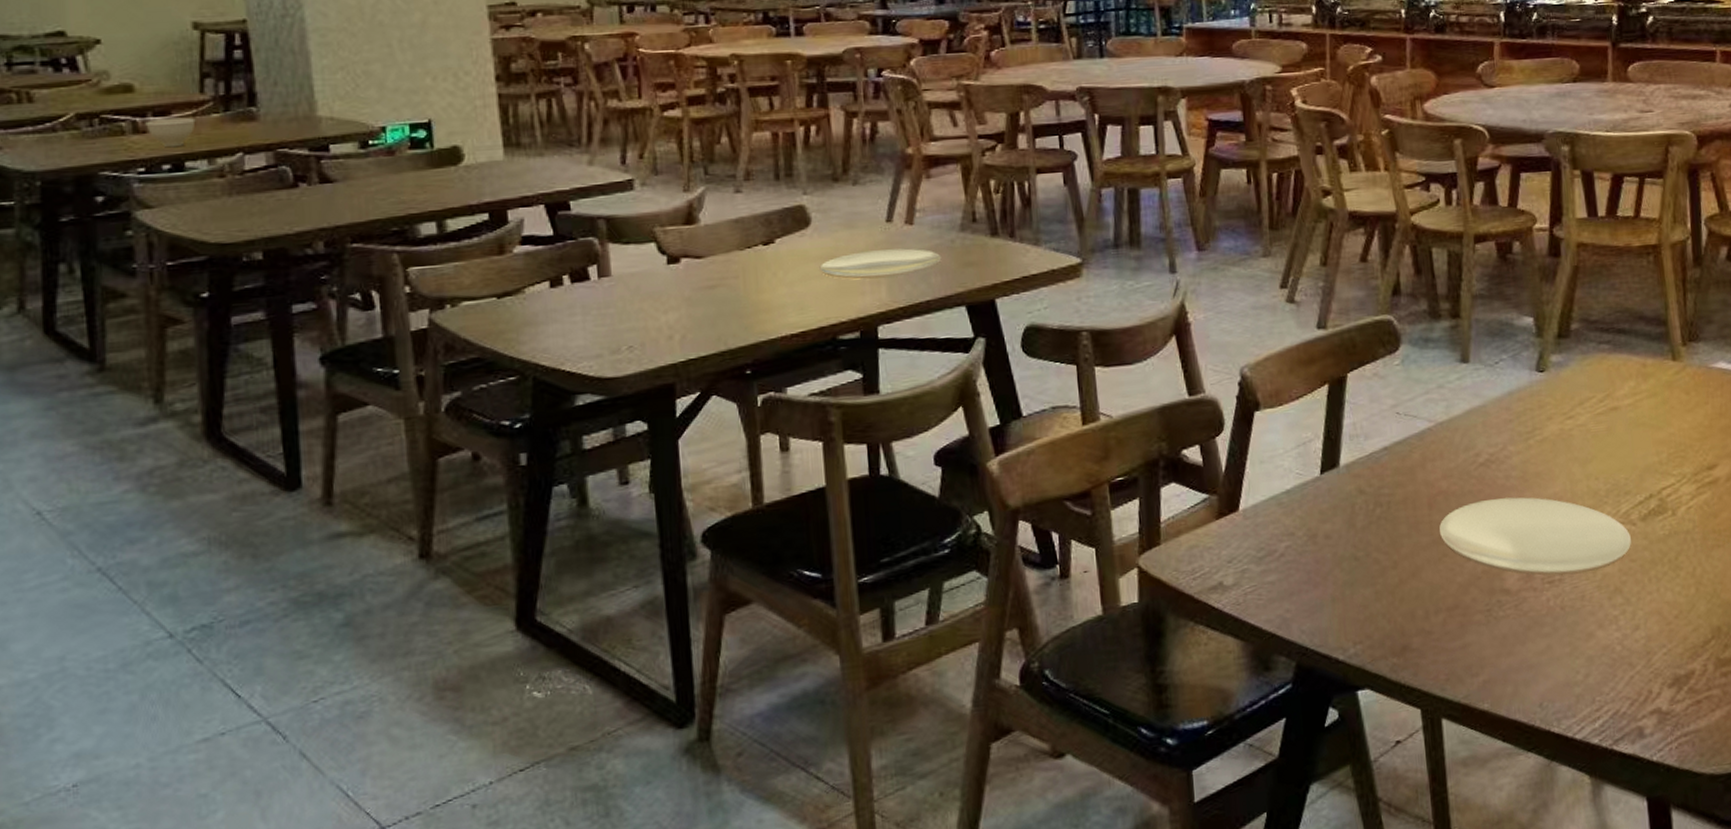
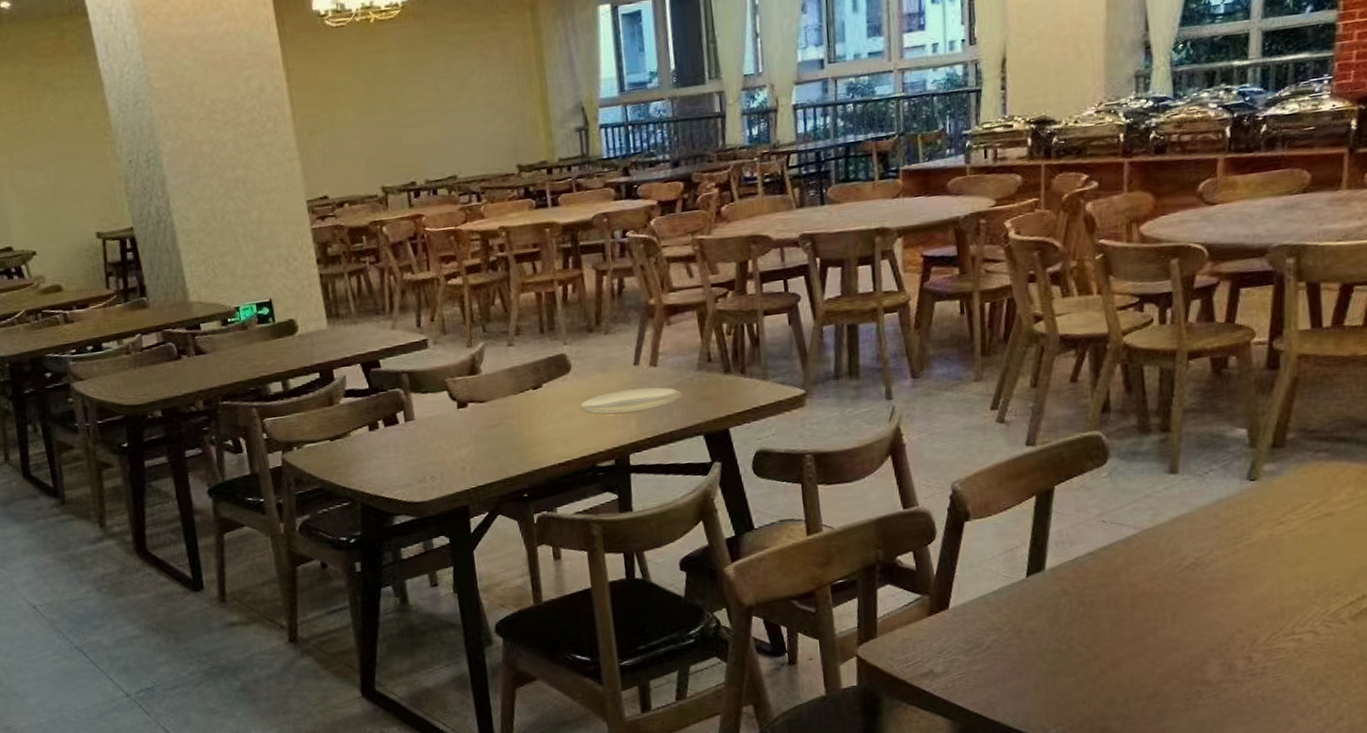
bowl: present [145,118,196,148] -> none [72,309,106,333]
plate: present [1438,497,1632,576] -> none [1141,597,1341,669]

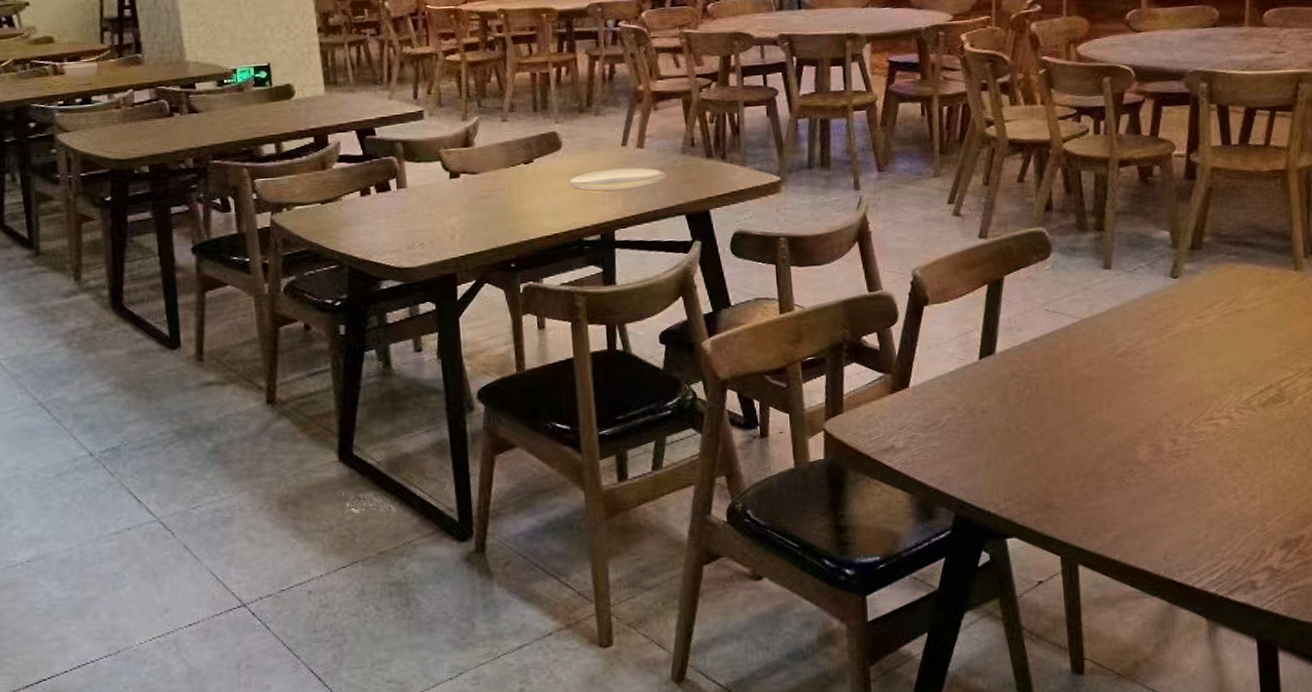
bowl: none [72,309,106,333] -> present [63,63,99,86]

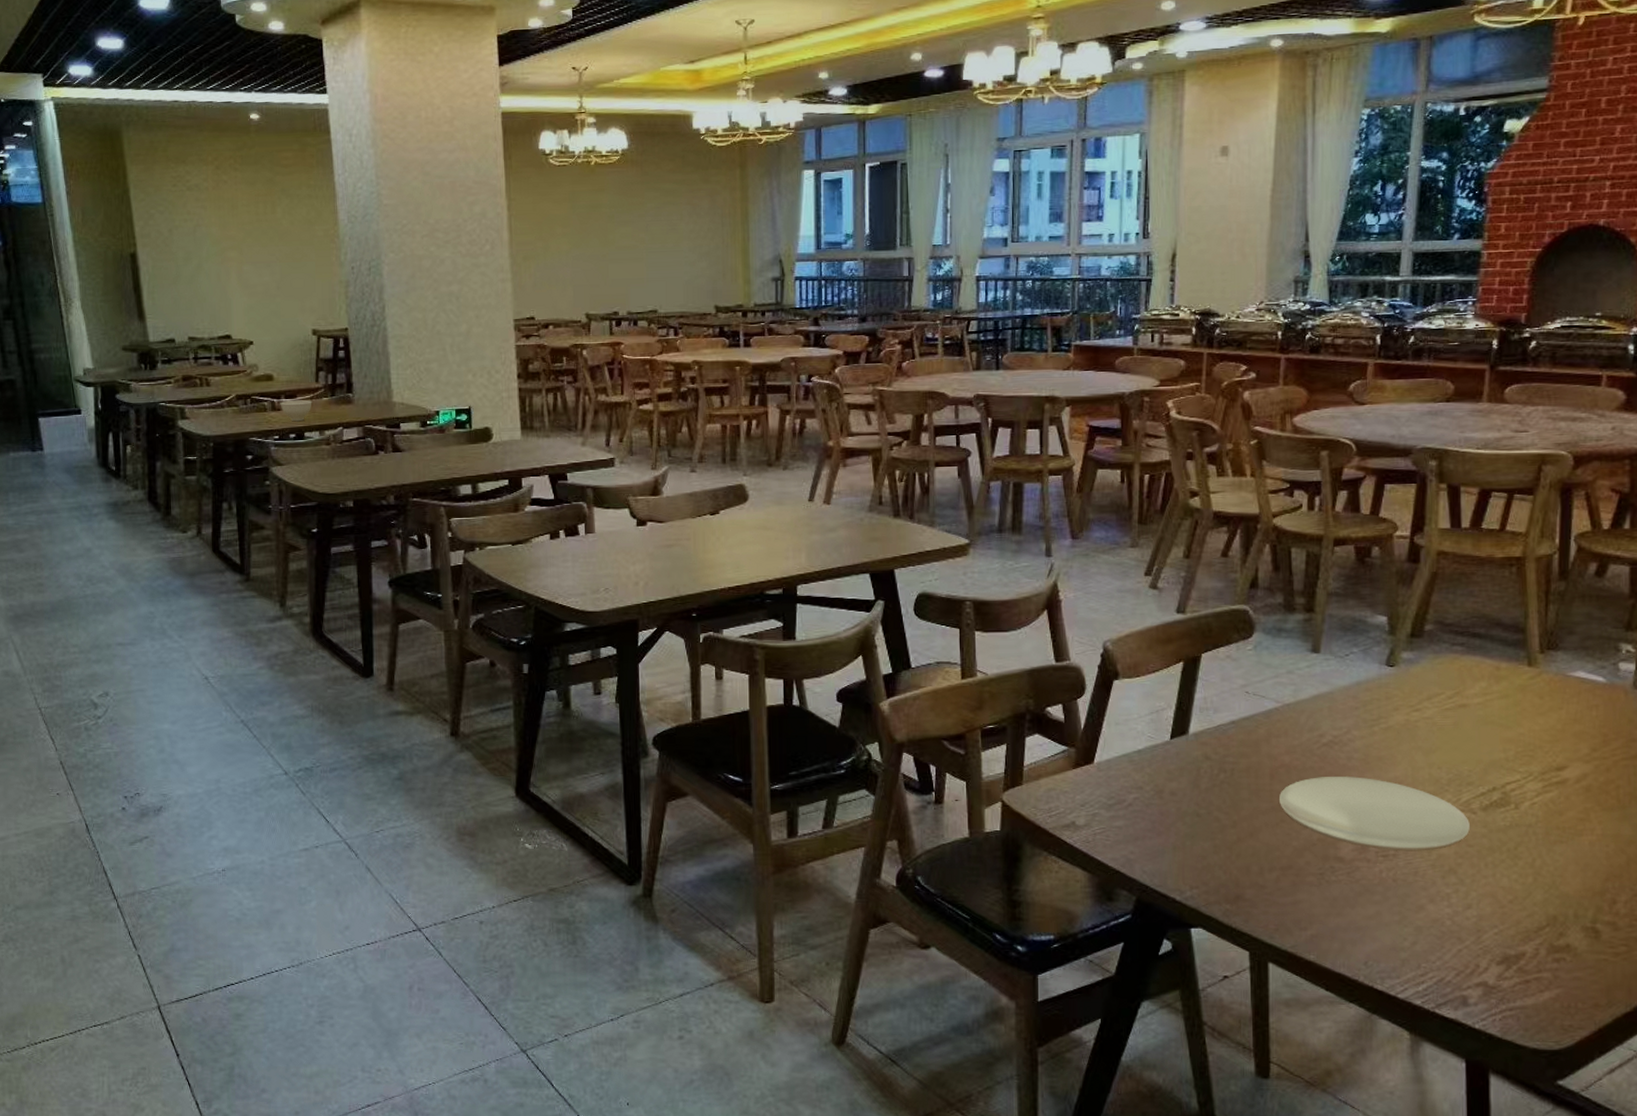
plate: present [568,167,666,193] -> none [753,523,852,548]
plate: none [1080,383,1252,451] -> present [1278,777,1471,852]

